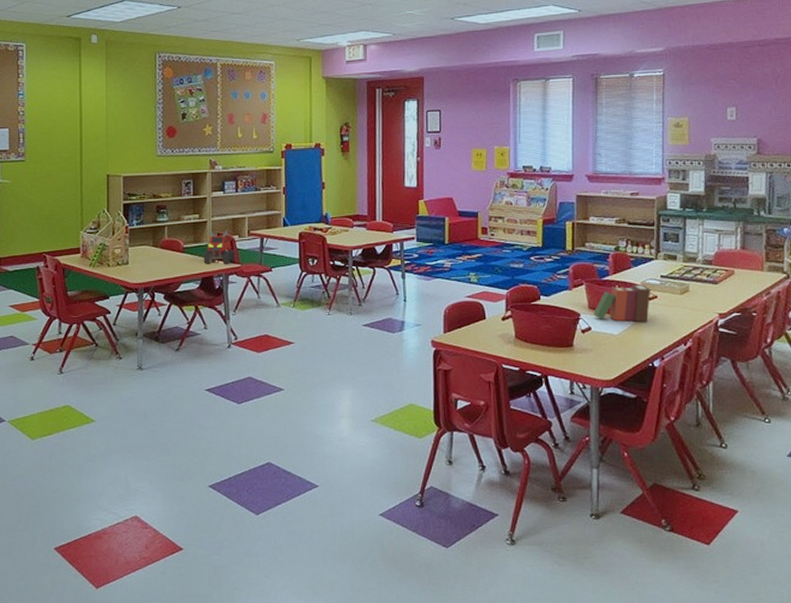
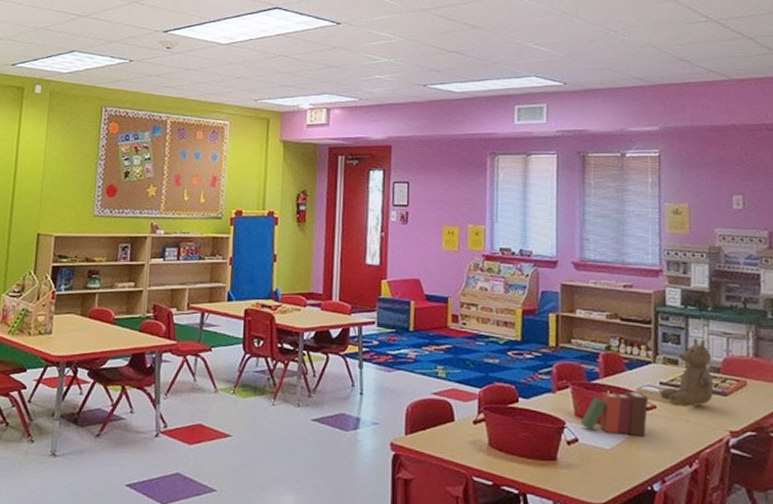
toy truck: present [203,229,235,265] -> none [135,299,172,342]
teddy bear: none [660,235,706,294] -> present [659,337,714,405]

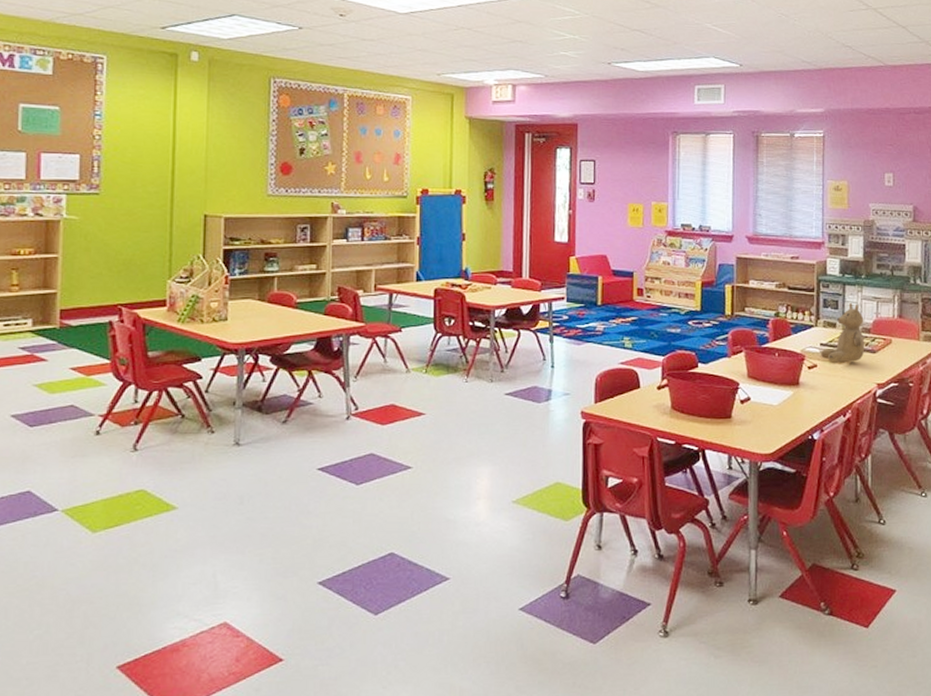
books: present [581,390,648,438] -> none [752,352,810,393]

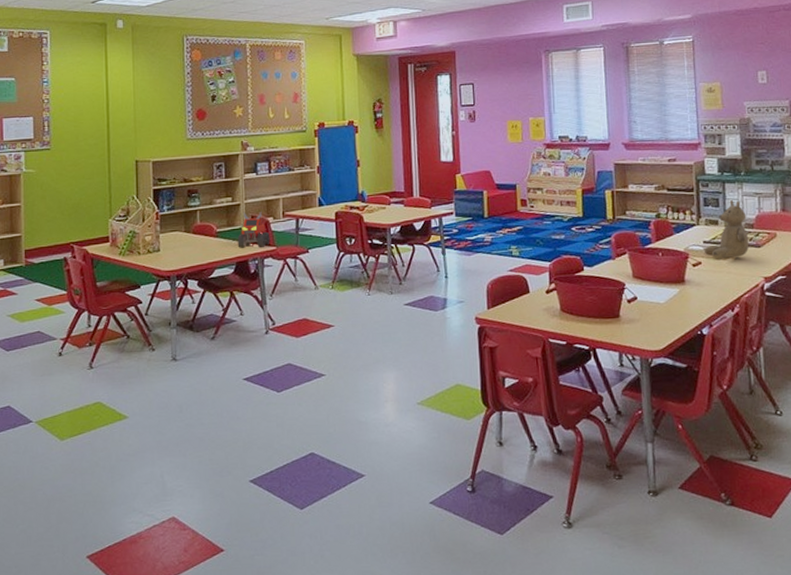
toy truck: none [320,281,358,324] -> present [237,211,270,249]

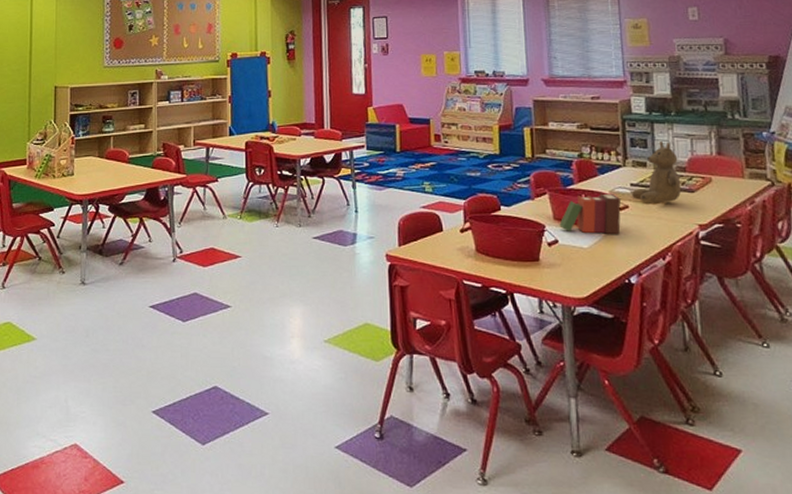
toy truck: present [237,211,270,249] -> none [148,138,181,176]
books: none [638,251,695,290] -> present [559,193,621,235]

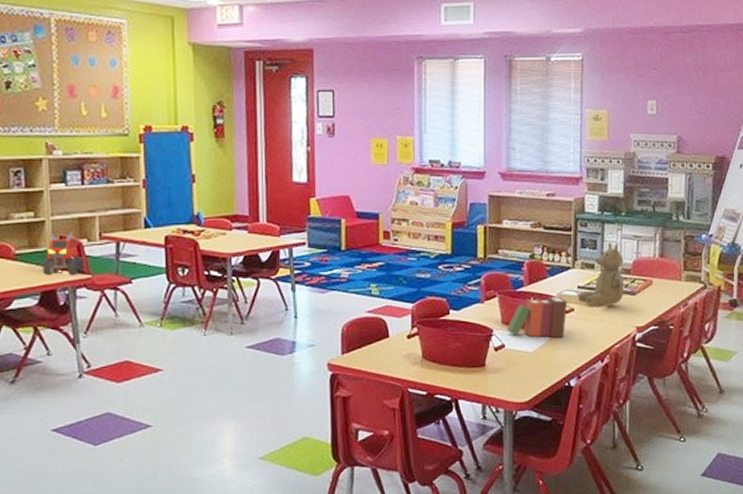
toy truck: none [148,138,181,176] -> present [42,230,84,276]

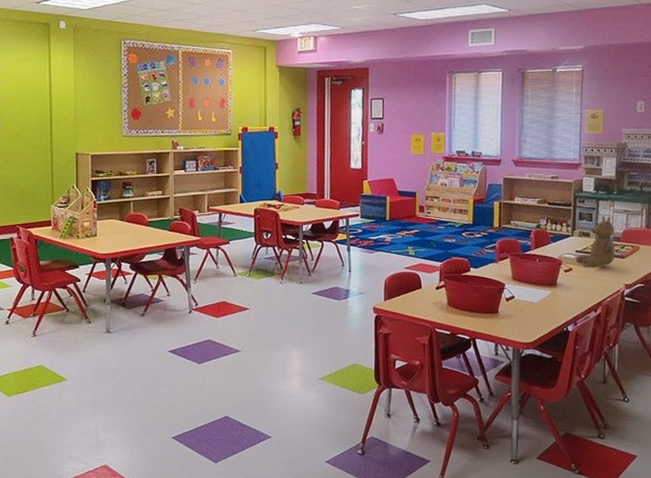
toy truck: present [42,230,84,276] -> none [166,204,196,238]
books: present [507,296,567,339] -> none [516,258,566,293]

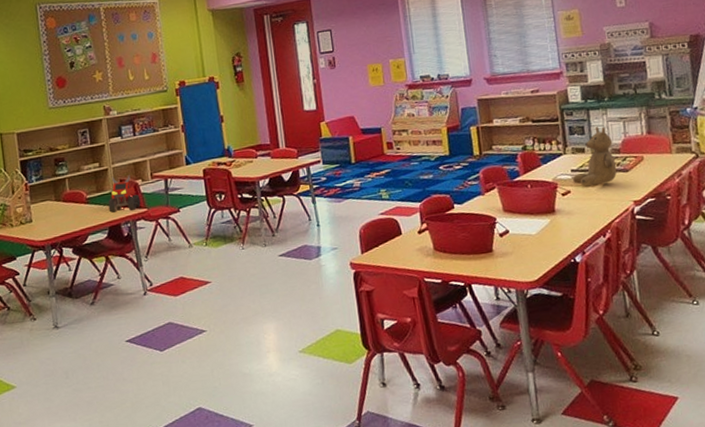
toy truck: none [166,204,196,238] -> present [108,174,141,214]

